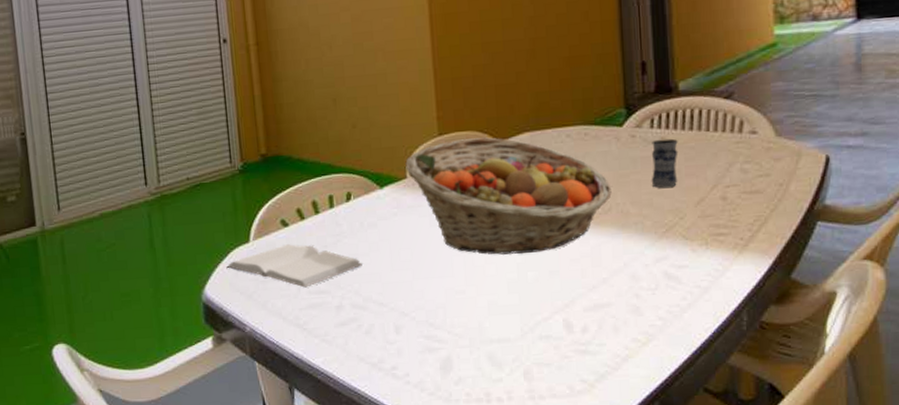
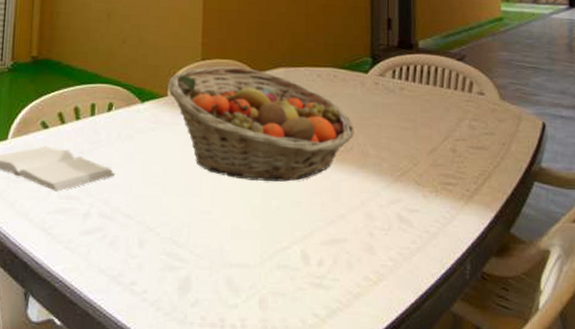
jar: present [651,138,678,189] -> none [390,89,416,135]

